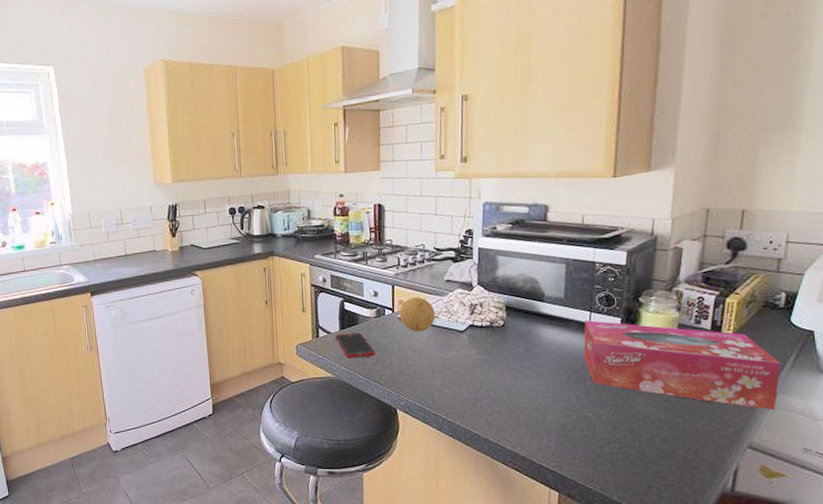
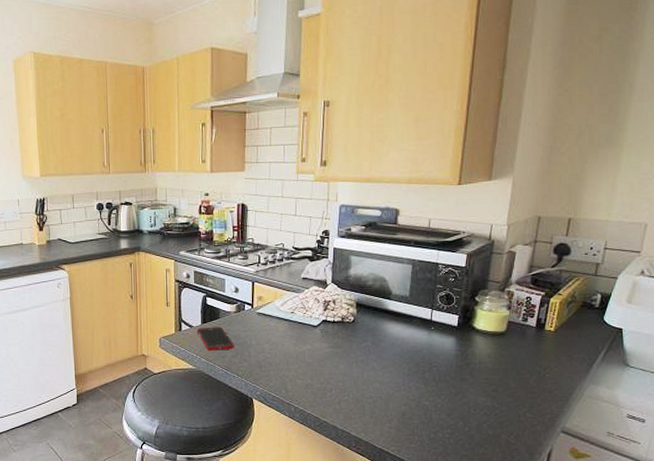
fruit: present [399,297,435,332] -> none [258,294,291,326]
tissue box: present [583,320,780,411] -> none [424,317,592,399]

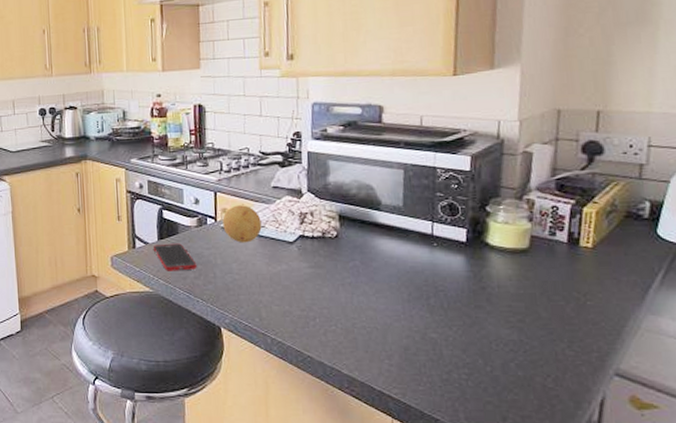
fruit: none [258,294,291,326] -> present [222,205,262,243]

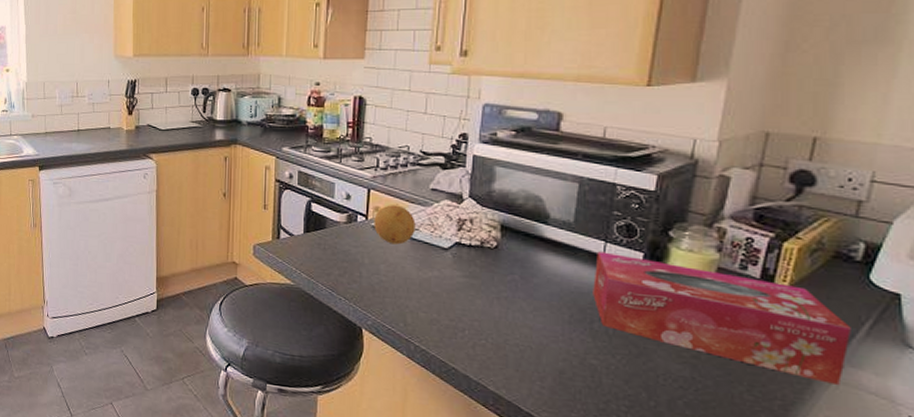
cell phone: present [153,243,197,271] -> none [298,237,342,267]
tissue box: none [425,231,648,334] -> present [593,251,851,386]

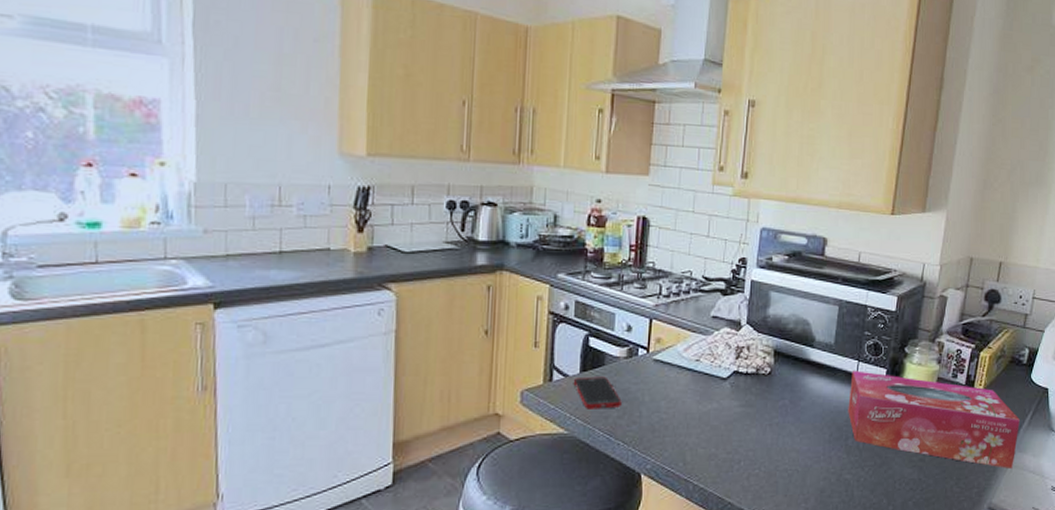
cell phone: none [298,237,342,267] -> present [573,376,622,409]
fruit: present [374,205,416,245] -> none [655,335,697,378]

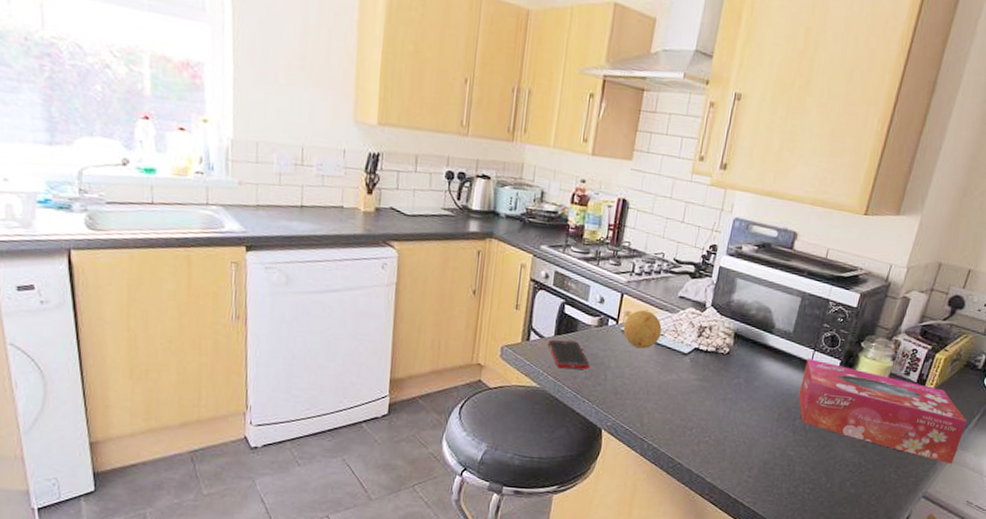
fruit: none [655,335,697,378] -> present [623,310,662,349]

